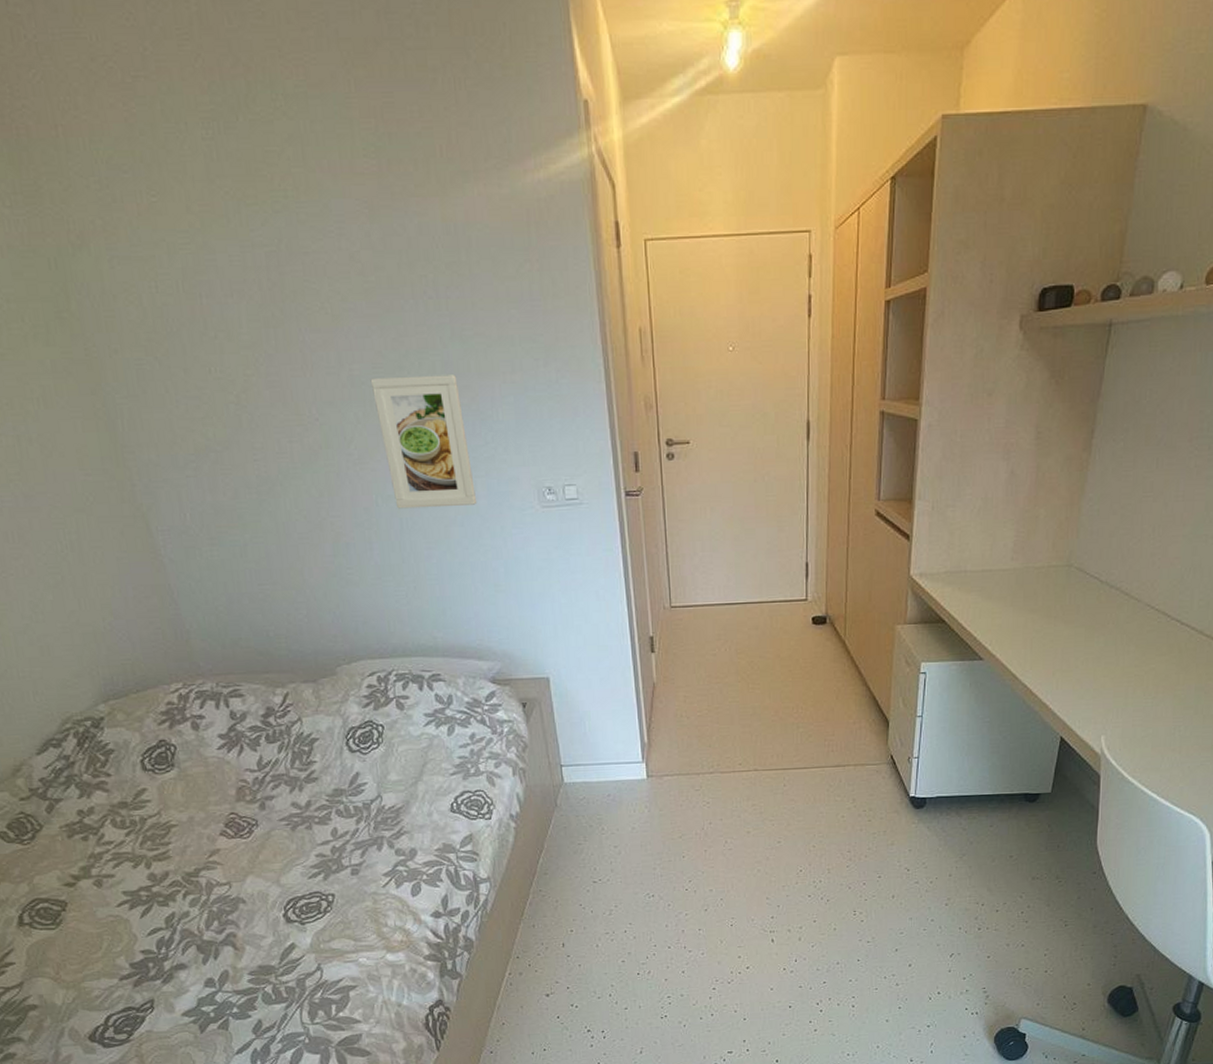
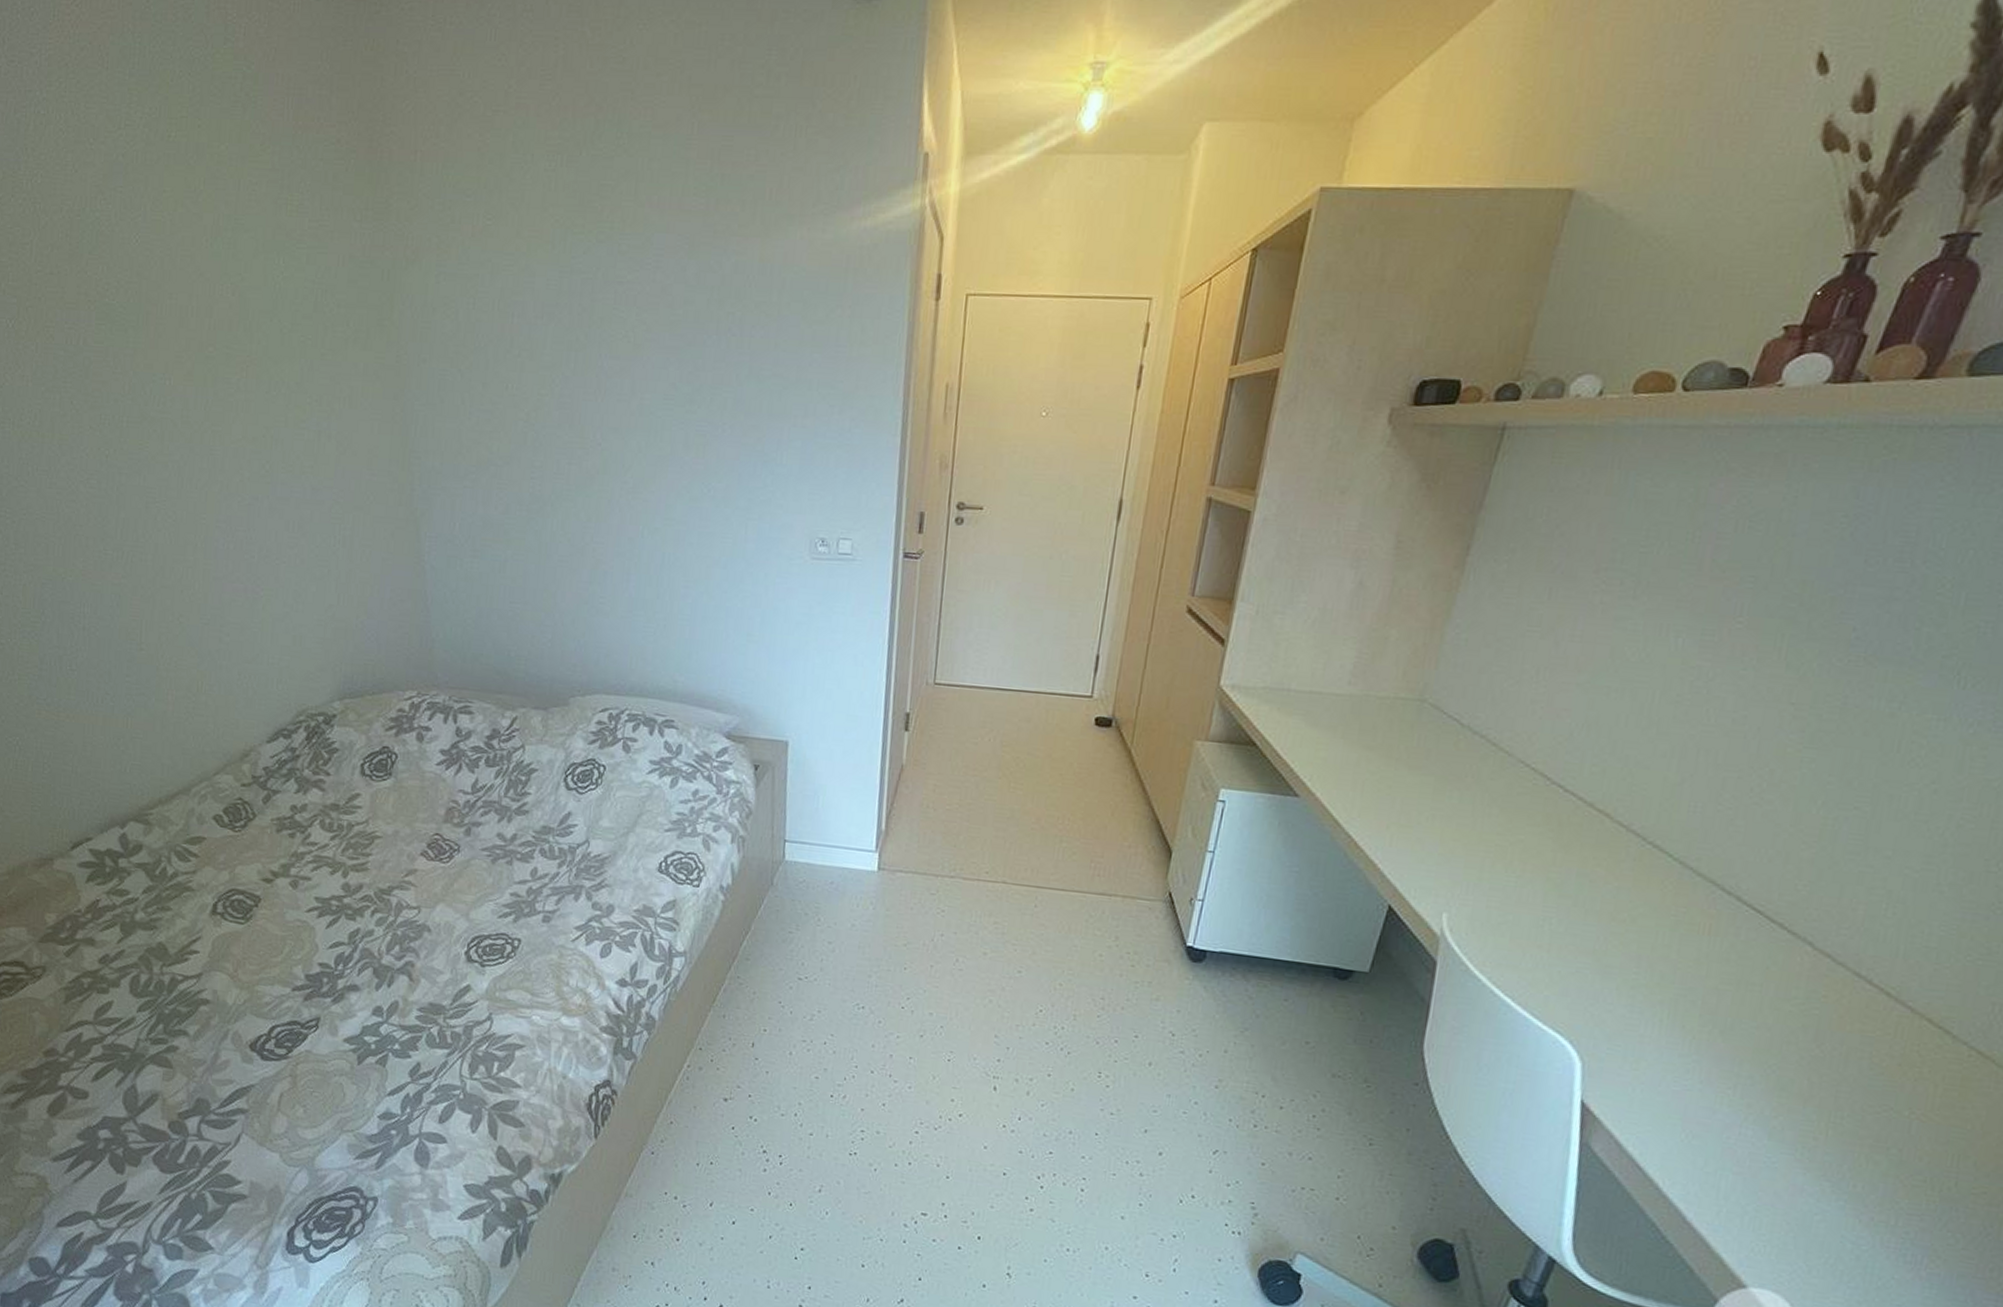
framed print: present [370,375,478,509] -> none [659,409,747,548]

